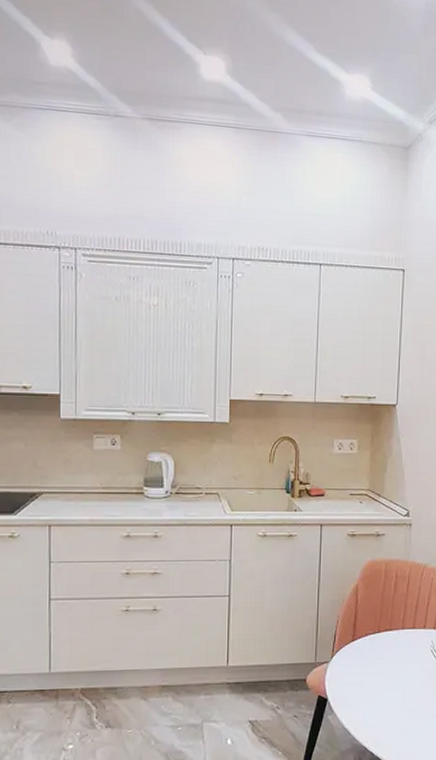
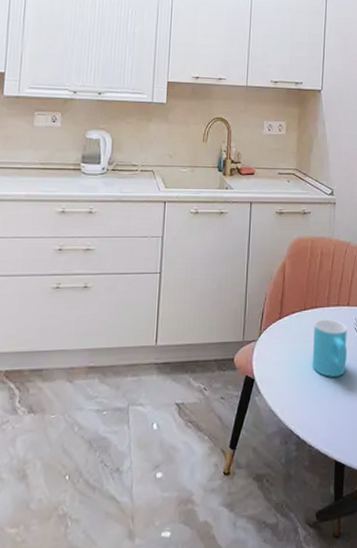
cup: none [386,641,423,698] -> present [312,319,347,377]

